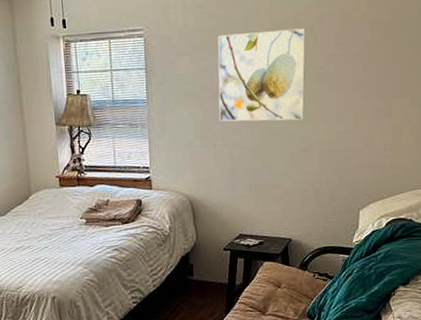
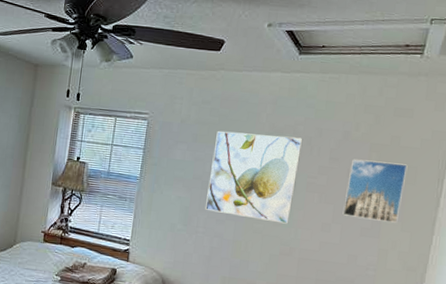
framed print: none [354,37,410,101] -> present [342,159,408,224]

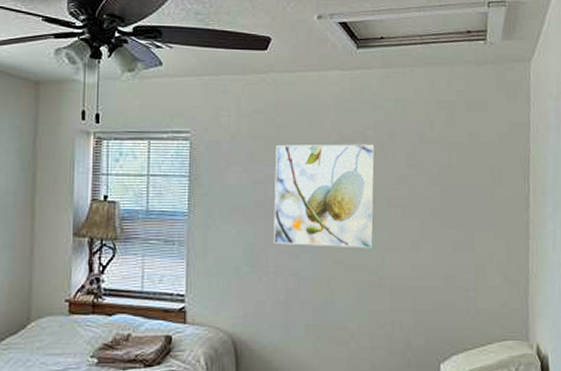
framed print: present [342,159,408,224] -> none [430,162,491,232]

